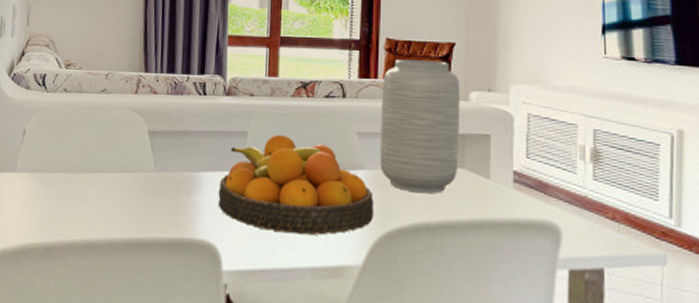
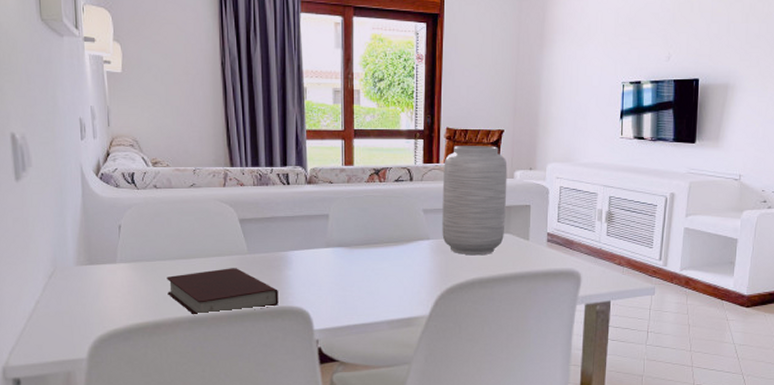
book: none [64,186,185,241] -> present [167,268,279,316]
fruit bowl: present [218,134,373,236] -> none [306,215,437,296]

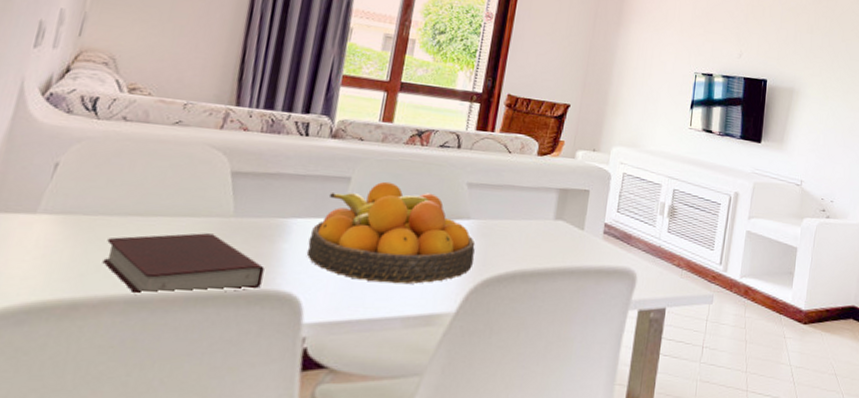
fruit bowl: none [306,215,437,296] -> present [306,181,476,285]
vase: present [442,146,508,256] -> none [485,115,570,244]

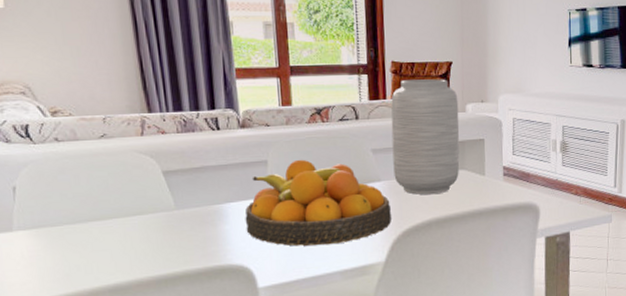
book: present [102,233,265,296] -> none [78,226,216,285]
vase: none [485,115,570,244] -> present [391,79,460,195]

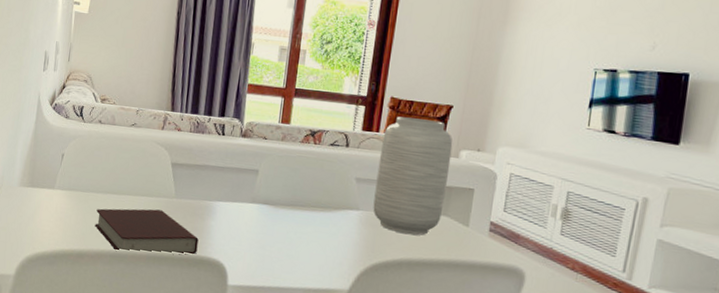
book: none [78,226,216,285] -> present [95,208,199,256]
fruit bowl: present [245,159,391,246] -> none [228,174,365,263]

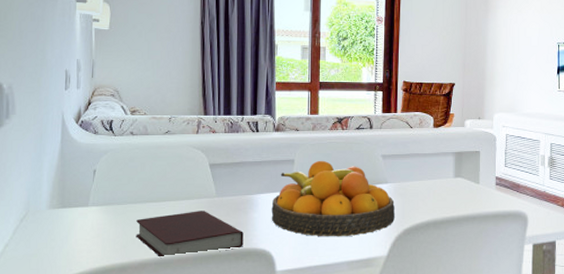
fruit bowl: none [228,174,365,263] -> present [271,160,395,237]
vase: present [373,116,453,236] -> none [399,97,459,198]

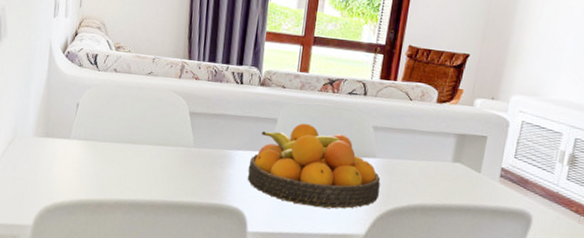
book: present [136,211,244,259] -> none [113,158,218,204]

